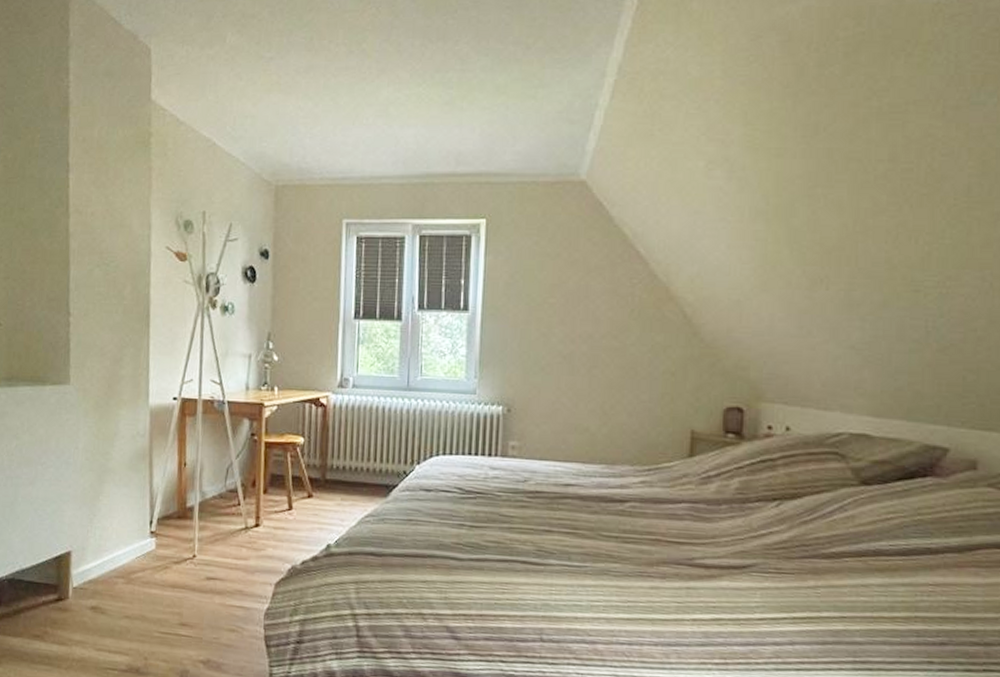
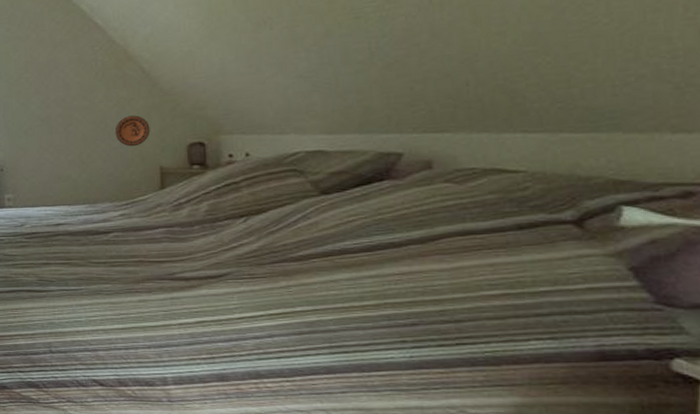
decorative plate: none [645,365,685,403] -> present [114,115,150,147]

